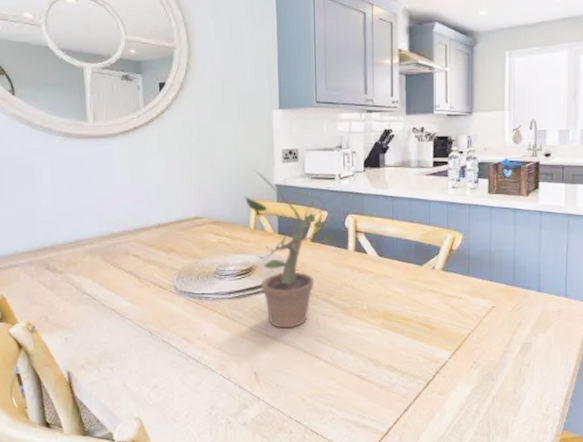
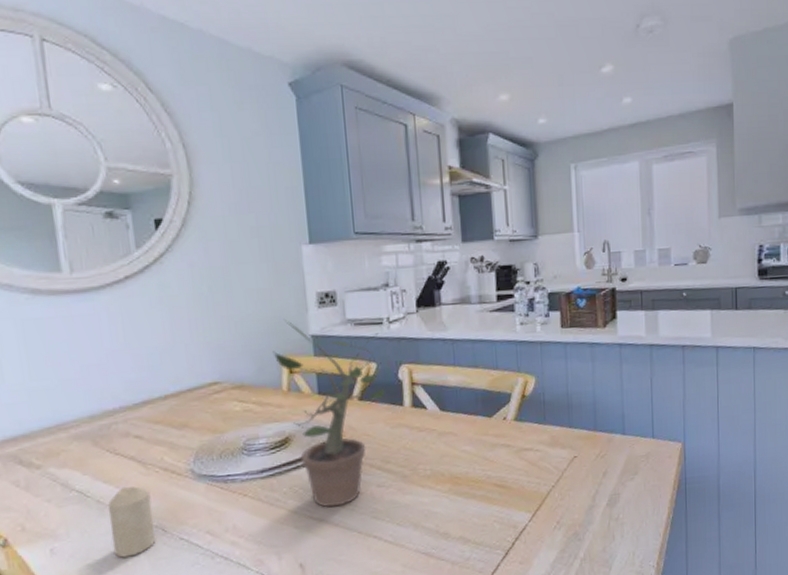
candle: none [110,294,144,351] -> present [108,486,155,558]

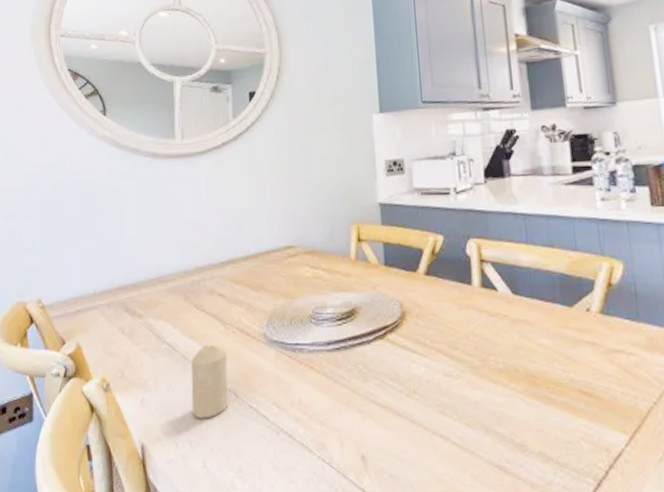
potted plant: present [272,318,385,508] -> none [342,185,453,393]

